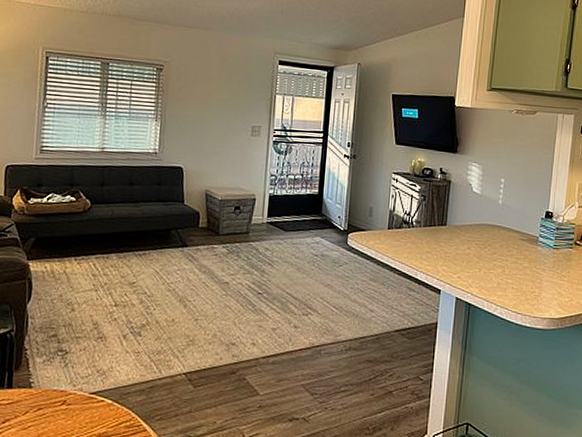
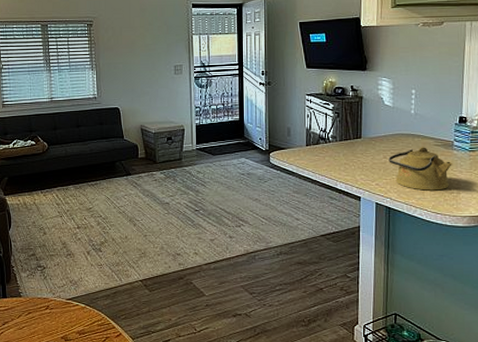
kettle: none [472,240,536,289] -> present [389,147,452,191]

